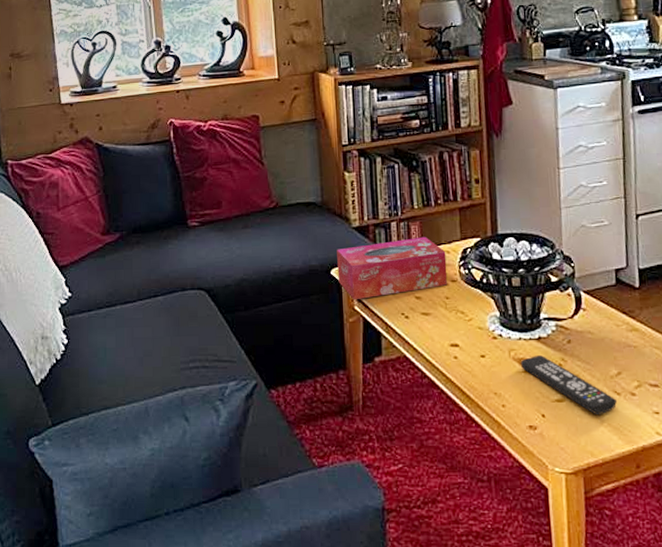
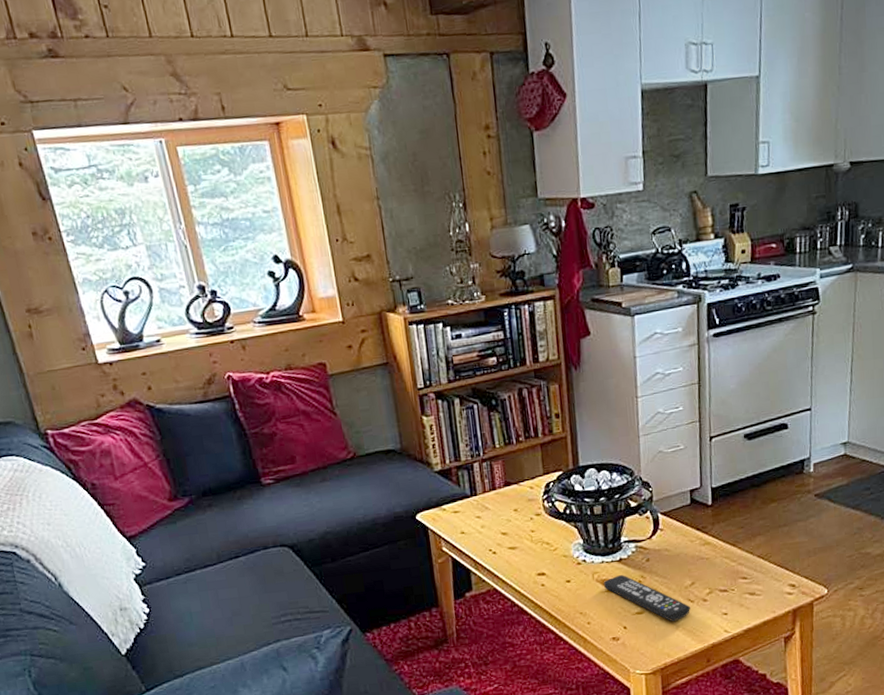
tissue box: present [337,236,448,300] -> none [420,474,533,542]

